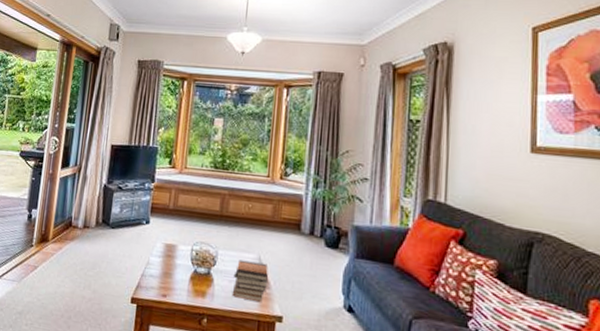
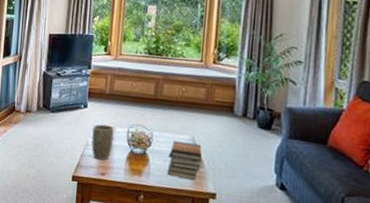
plant pot: none [153,241,177,281] -> present [91,124,114,160]

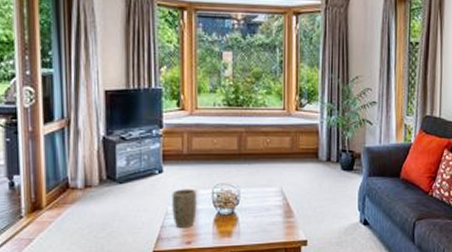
book stack: present [167,140,202,180] -> none [257,194,292,231]

